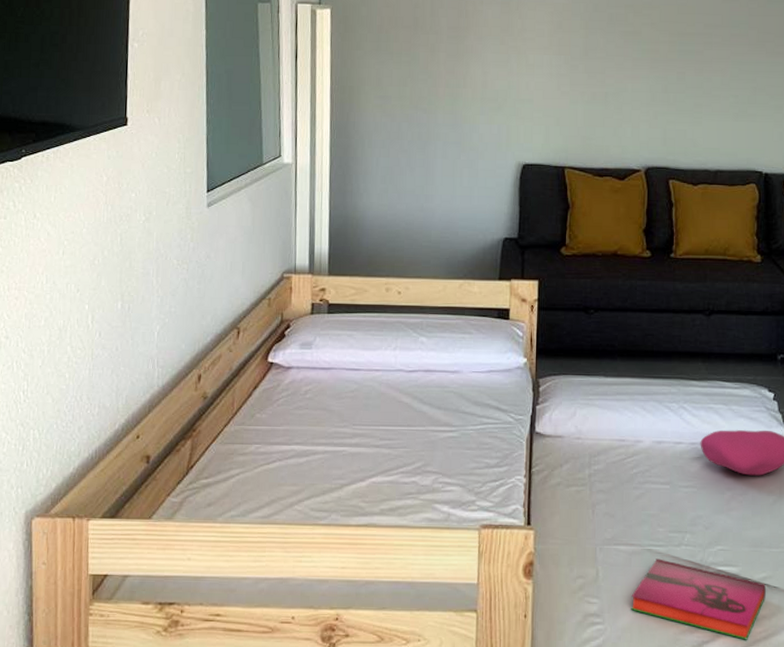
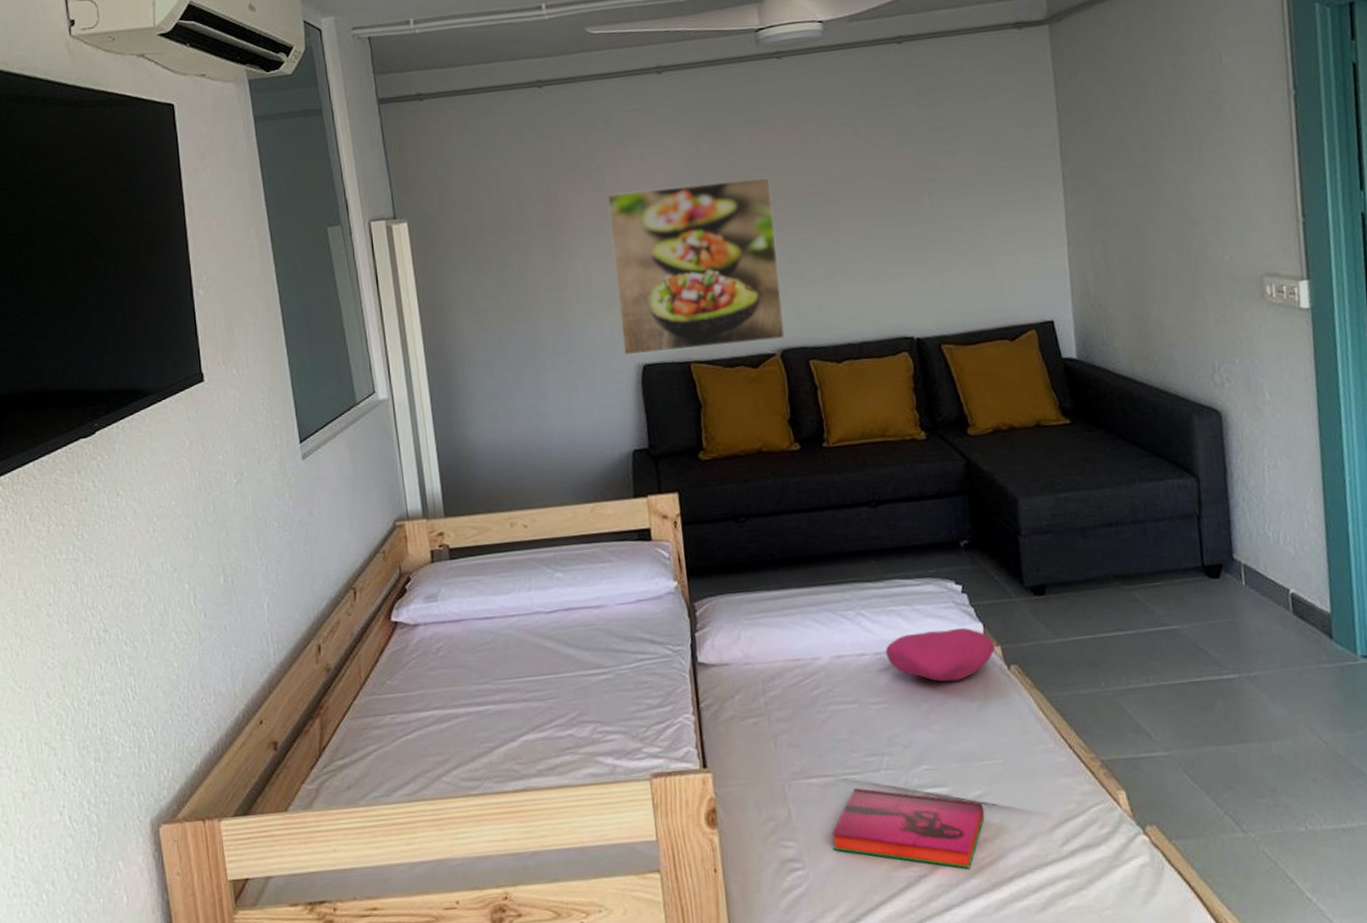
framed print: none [507,8,657,158] -> present [606,177,785,356]

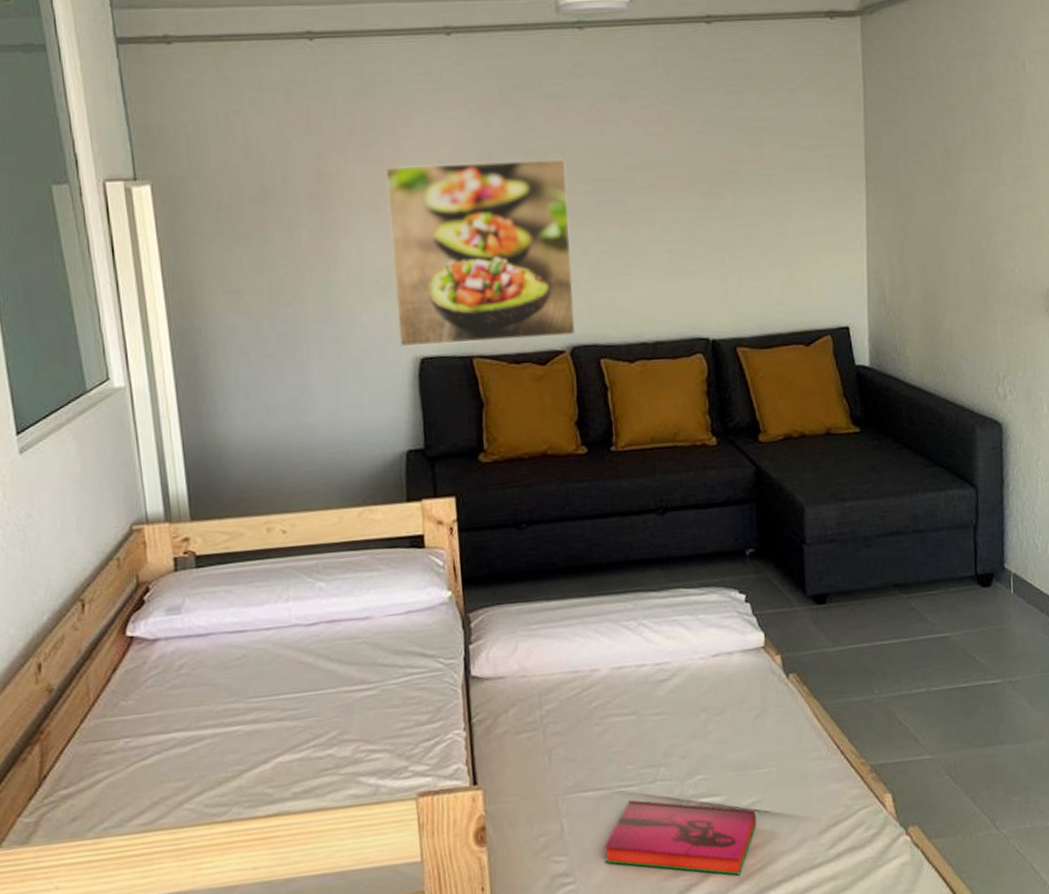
cushion: present [885,628,996,682] -> none [666,637,776,692]

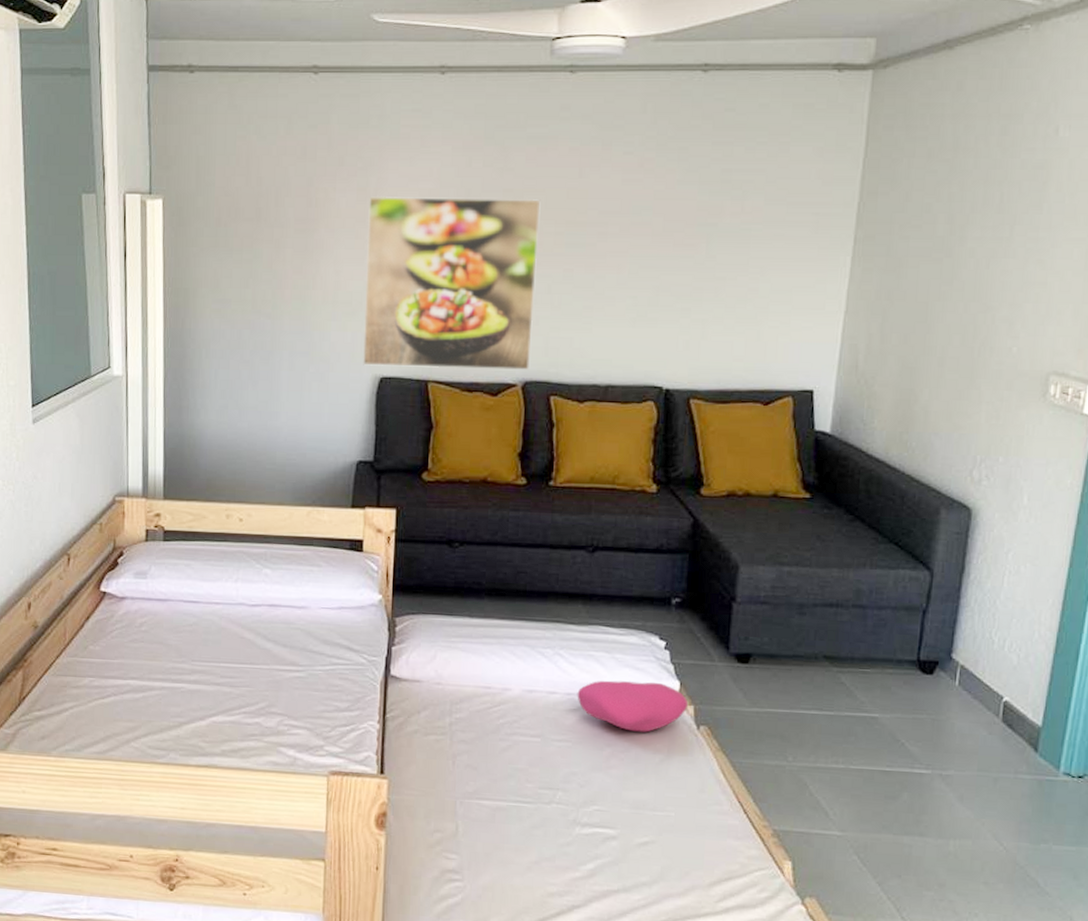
hardback book: present [603,800,756,875] -> none [493,816,647,907]
cushion: none [666,637,776,692] -> present [577,680,689,732]

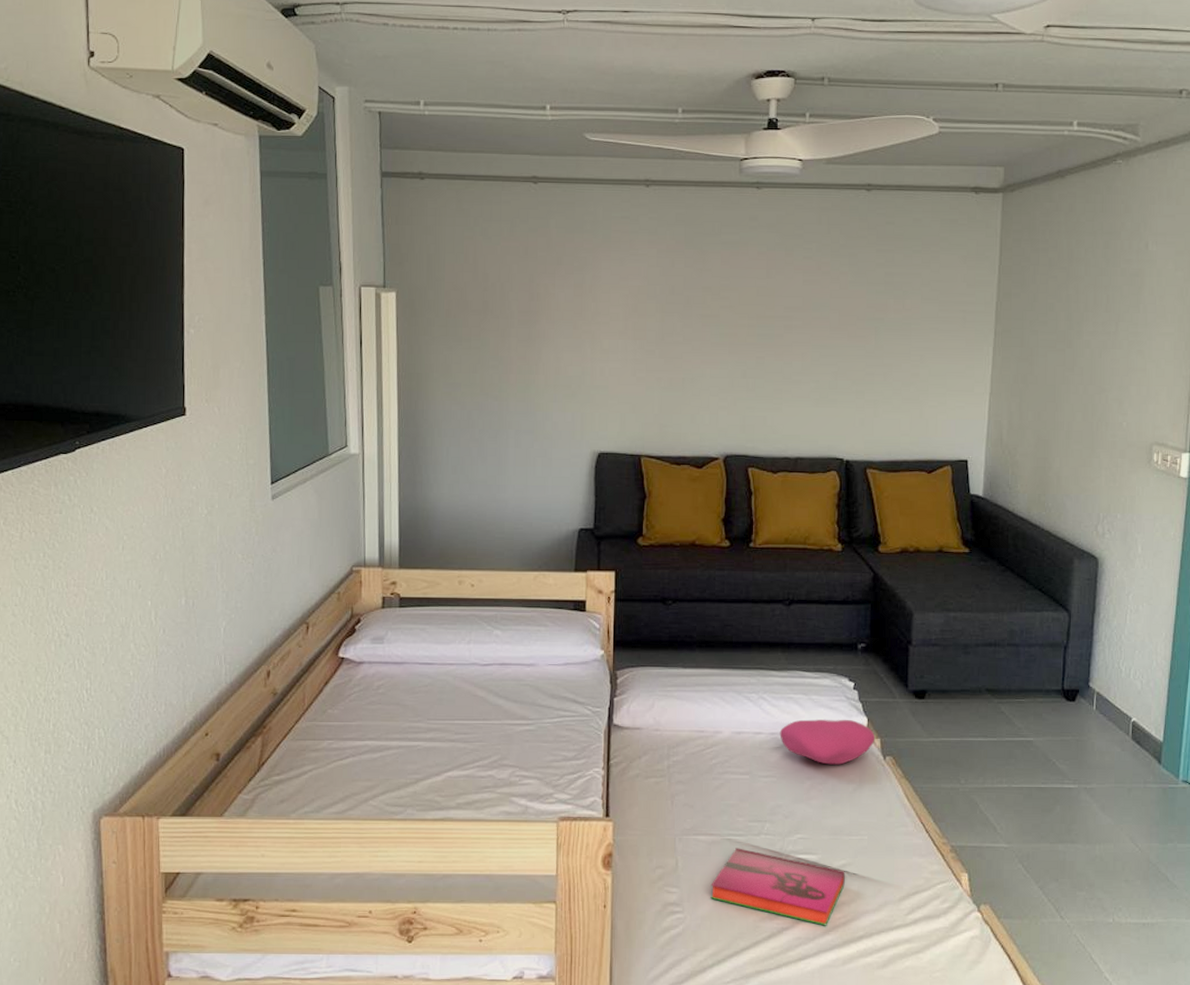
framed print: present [362,195,541,370] -> none [581,291,735,445]
hardback book: none [493,816,647,907] -> present [710,848,845,926]

